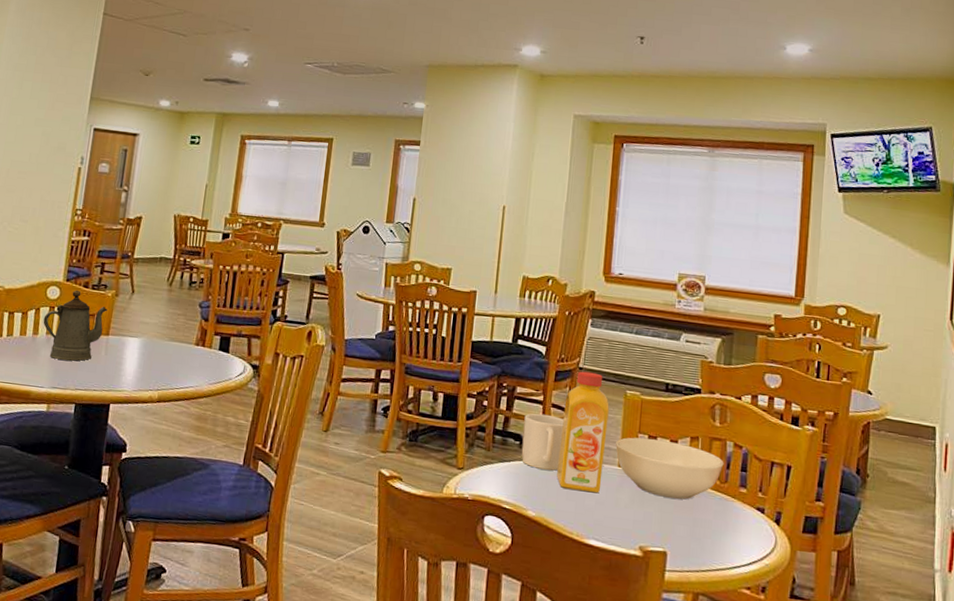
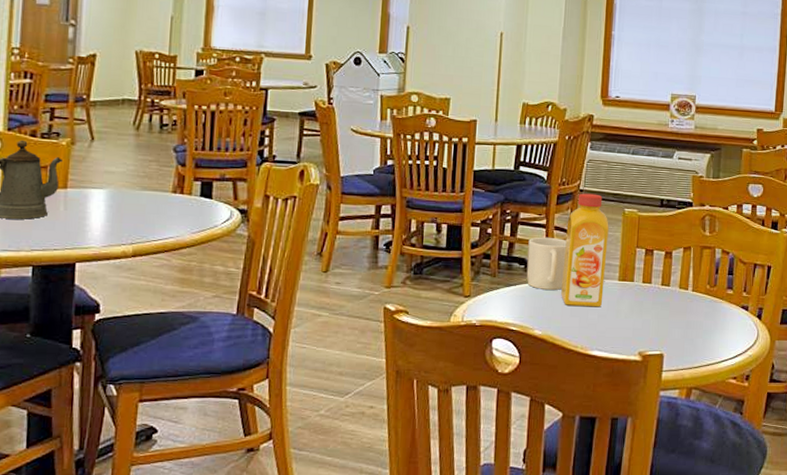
bowl: present [616,437,724,500] -> none [616,251,713,305]

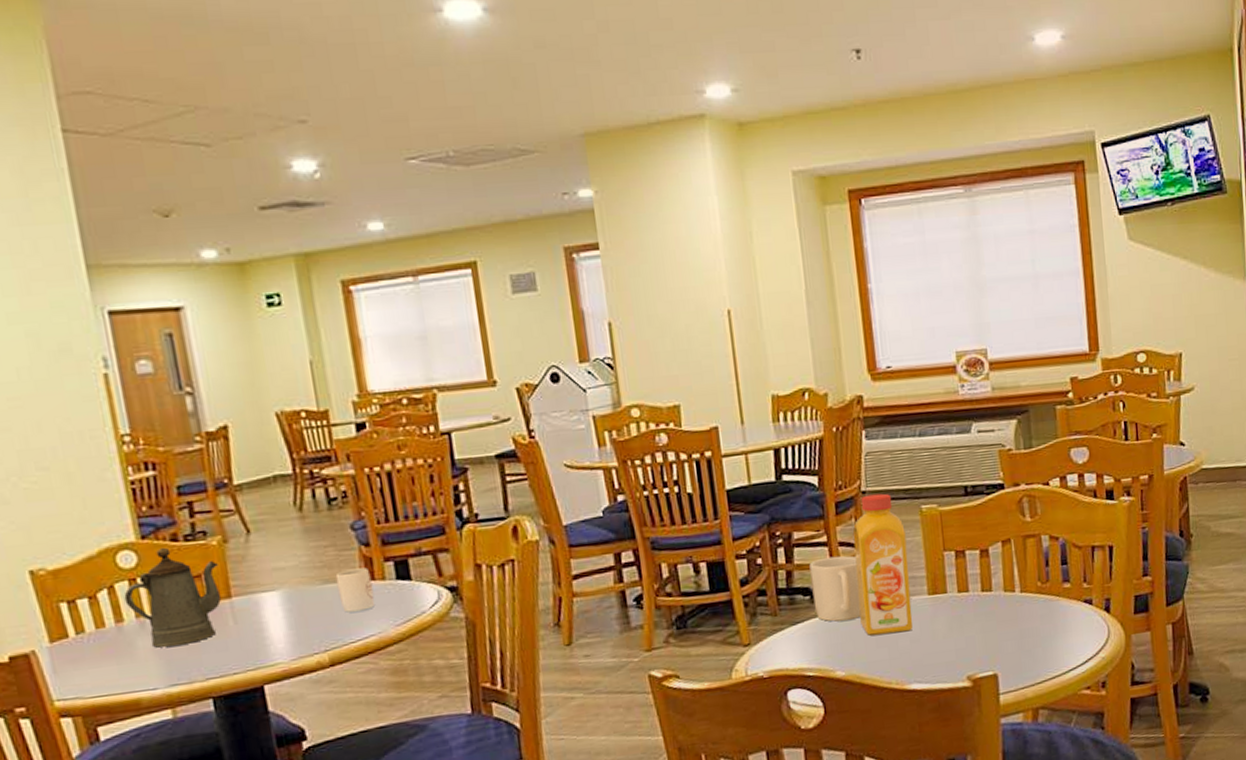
mug: none [151,182,181,217] -> present [335,567,375,613]

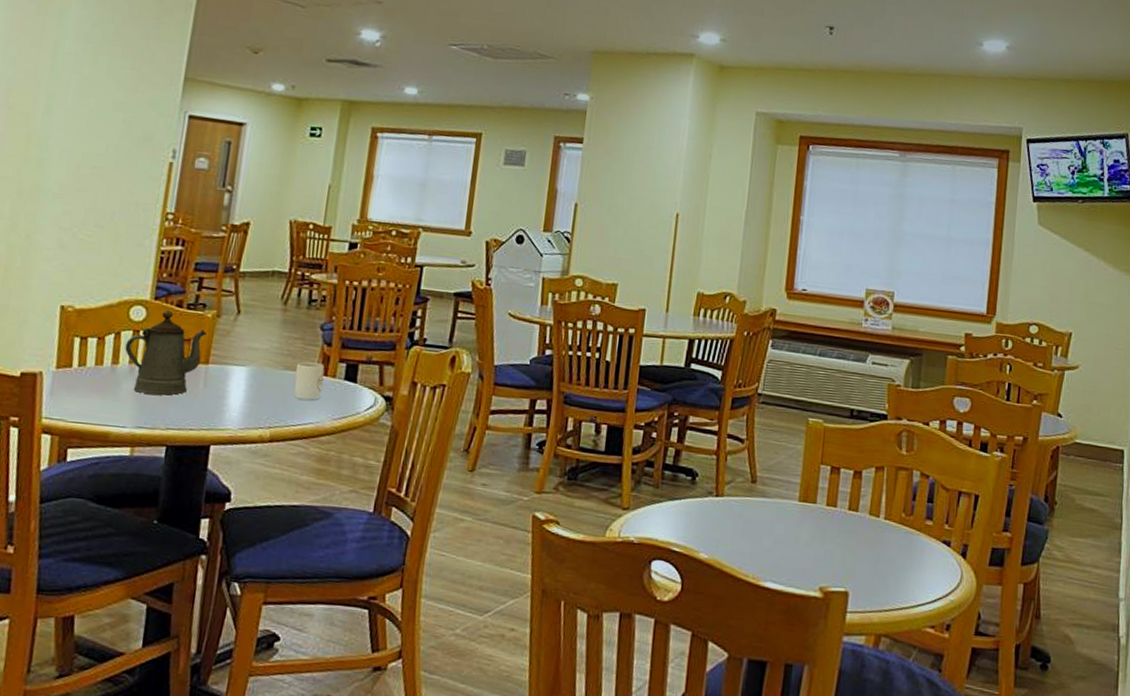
mug: present [809,555,861,622] -> none [693,445,741,508]
juice bottle: present [852,493,913,636] -> none [732,397,790,531]

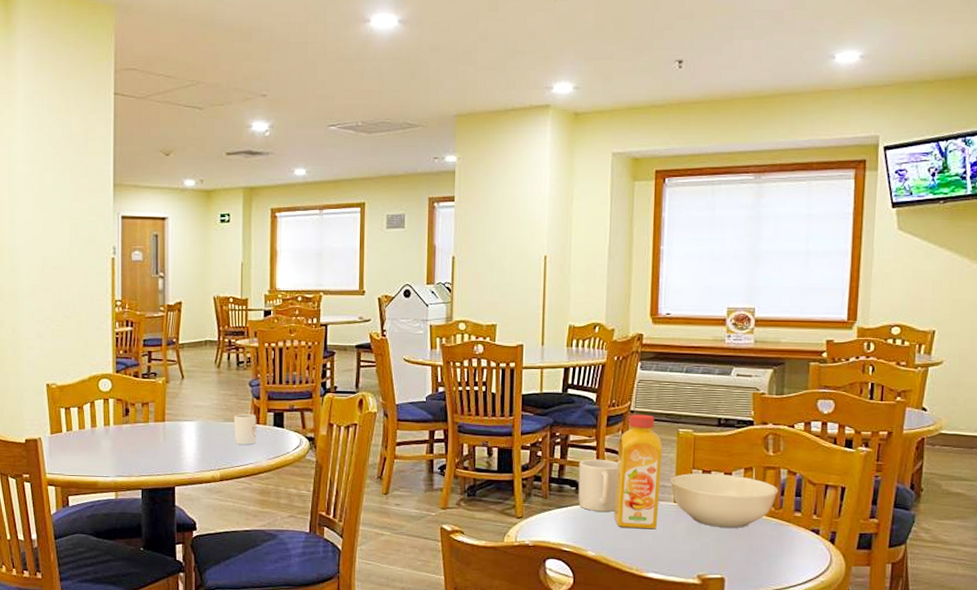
coffee pot: present [125,310,207,395] -> none [99,380,160,449]
mug: none [693,445,741,508] -> present [578,459,618,512]
juice bottle: none [732,397,790,531] -> present [614,414,662,529]
bowl: none [796,469,910,535] -> present [670,473,778,528]

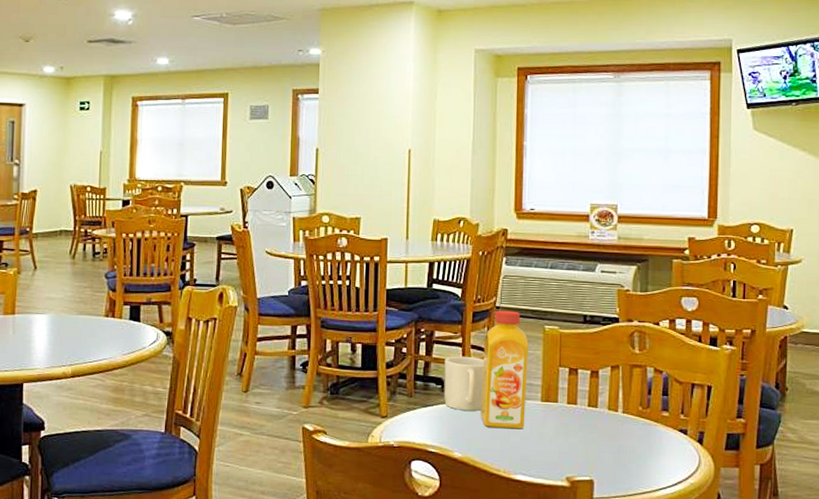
mug: present [233,414,257,445] -> none [87,307,112,339]
bowl: present [670,473,778,528] -> none [537,371,645,428]

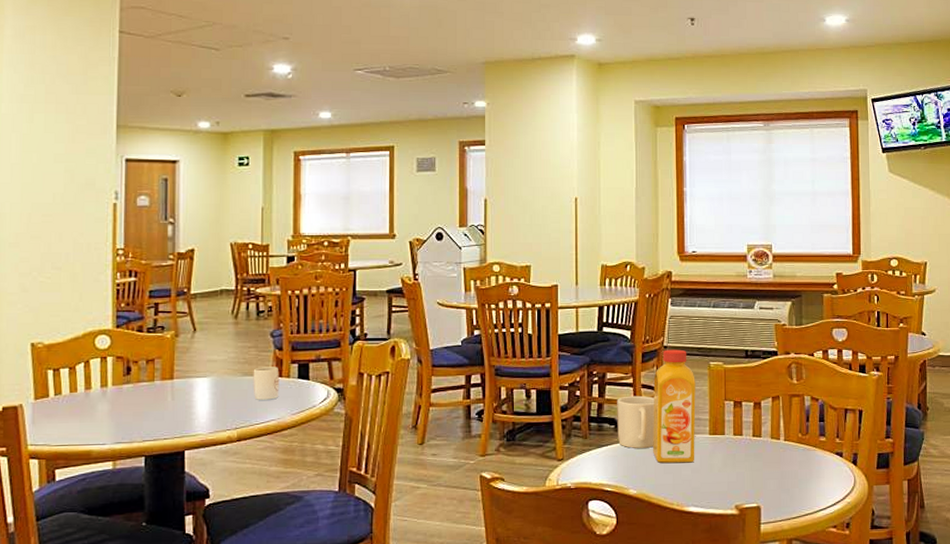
mug: none [87,307,112,339] -> present [253,366,280,400]

